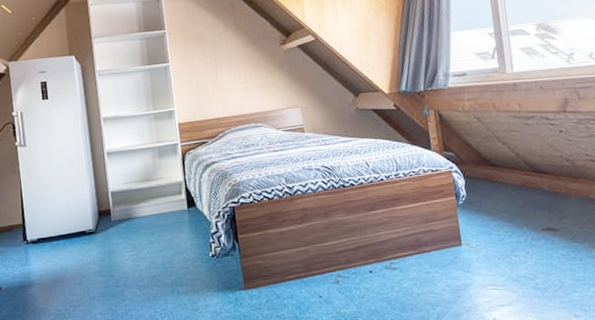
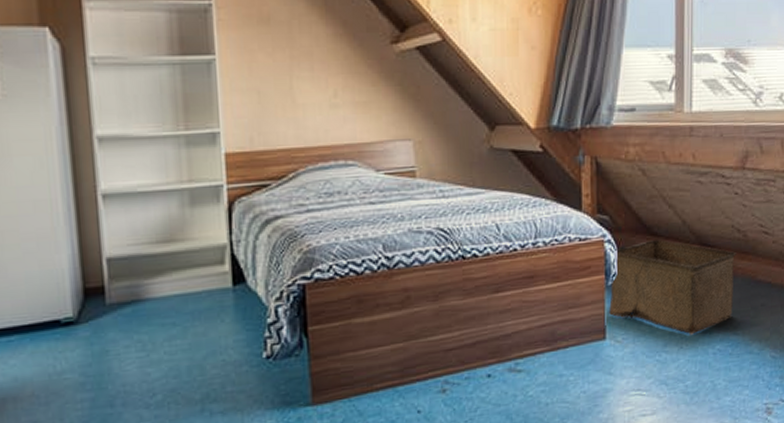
storage bin: none [461,169,571,243] -> present [609,240,736,335]

